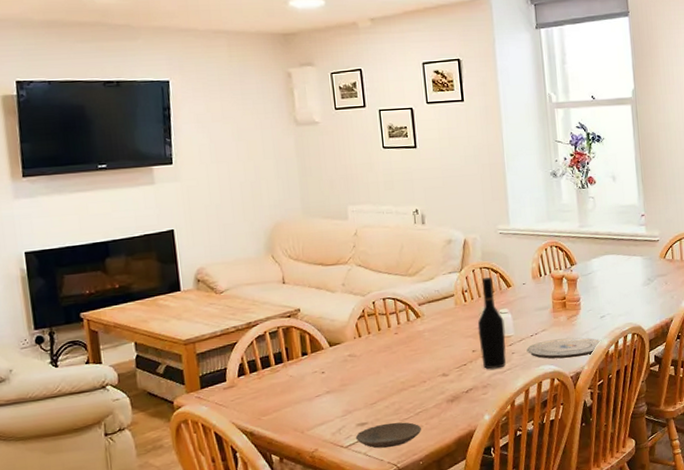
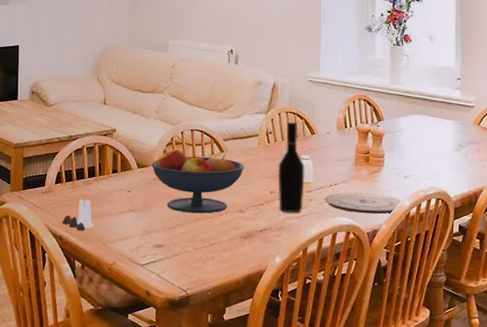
salt and pepper shaker set: none [251,388,288,424] -> present [62,198,94,232]
fruit bowl: none [344,319,443,386] -> present [151,149,244,214]
plate: present [355,422,421,449] -> none [151,249,213,273]

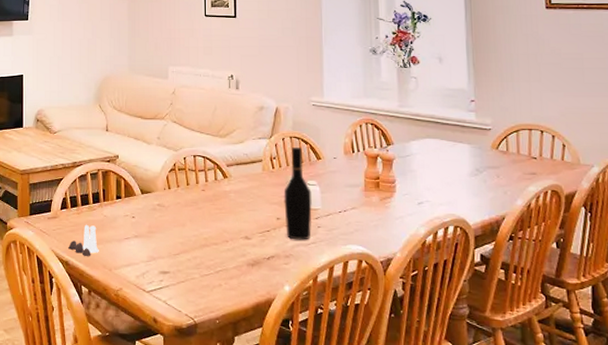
fruit bowl: present [151,149,244,214] -> none [155,175,249,240]
plate: present [324,192,402,215] -> none [333,219,417,243]

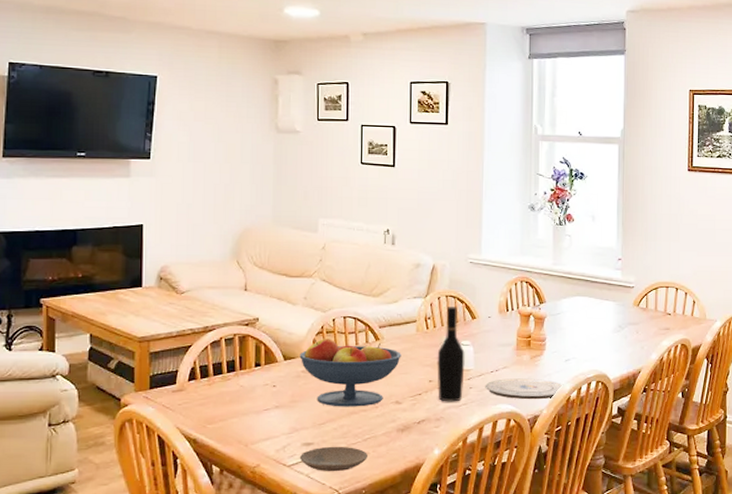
salt and pepper shaker set: present [68,224,99,257] -> none [197,396,234,433]
fruit bowl: none [155,175,249,240] -> present [299,339,401,407]
plate: none [157,276,220,301] -> present [299,446,367,472]
plate: none [333,219,417,243] -> present [485,378,563,400]

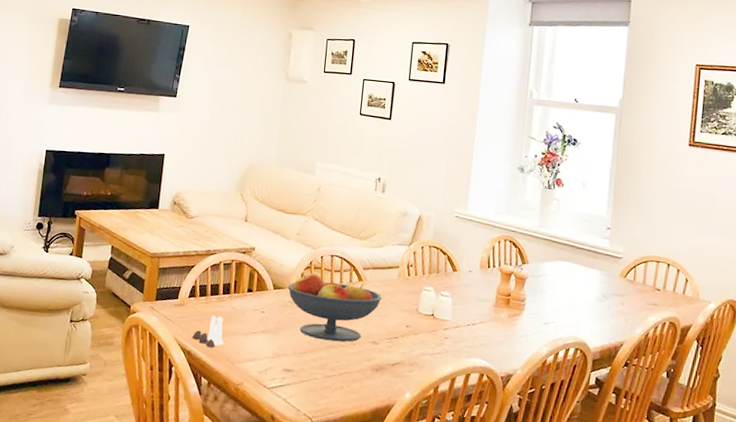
salt and pepper shaker set: none [197,396,234,433] -> present [192,315,224,348]
plate: present [299,446,367,472] -> none [279,375,342,401]
wine bottle: present [437,307,465,402] -> none [414,257,444,350]
plate: present [485,378,563,400] -> none [460,333,540,360]

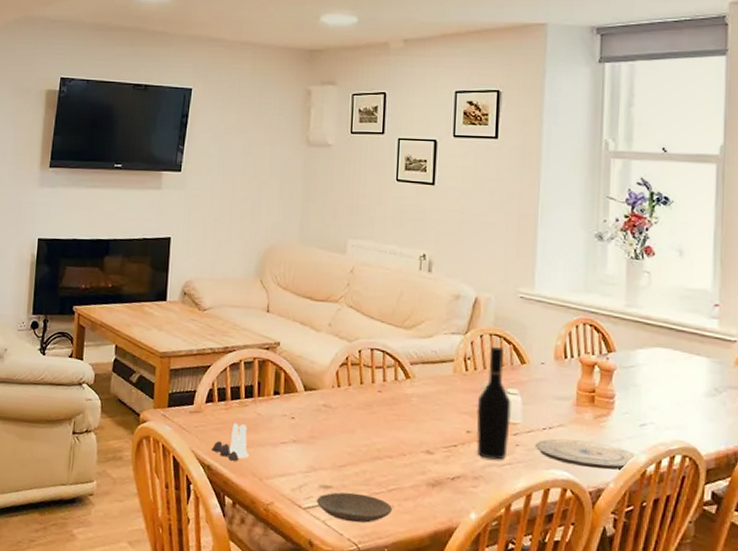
plate: none [279,375,342,401] -> present [316,492,392,523]
fruit bowl: present [288,273,382,343] -> none [321,370,435,453]
wine bottle: none [414,257,444,350] -> present [476,347,511,460]
plate: none [460,333,540,360] -> present [535,439,637,470]

